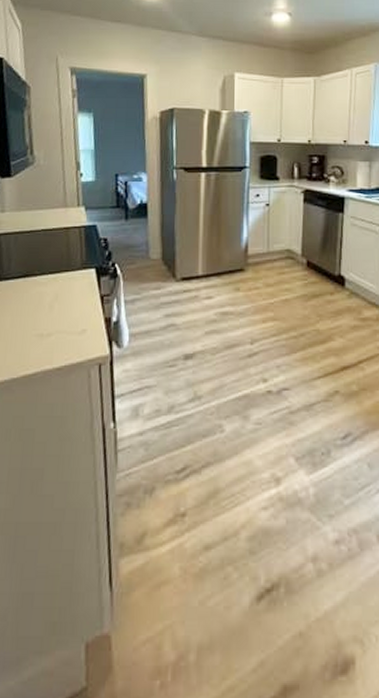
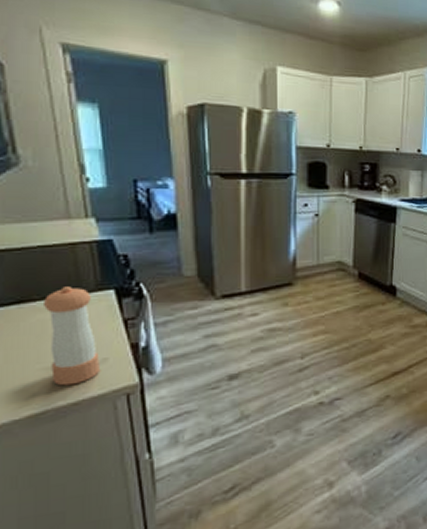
pepper shaker: none [42,264,80,352] -> present [44,286,100,386]

